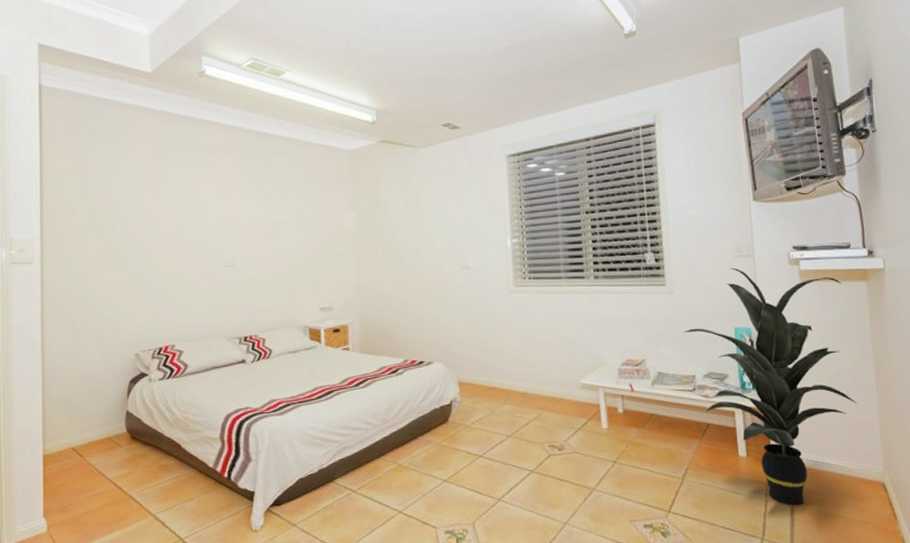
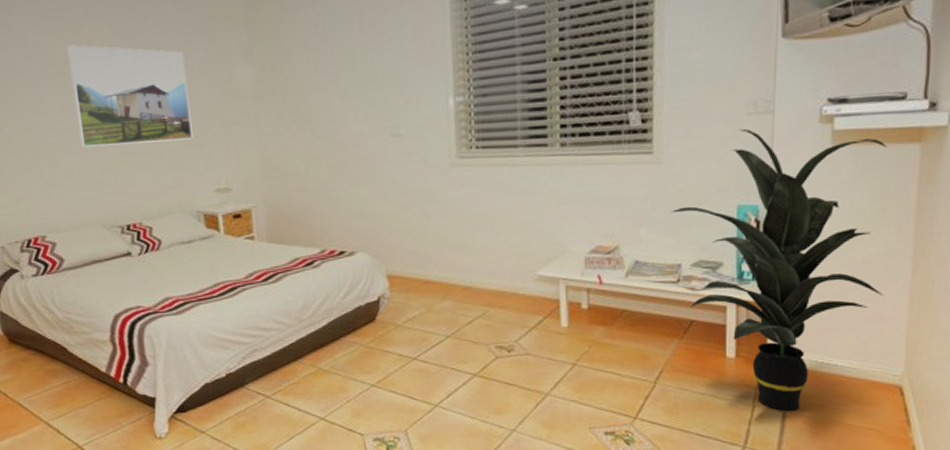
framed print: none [211,193,305,272] -> present [67,45,193,147]

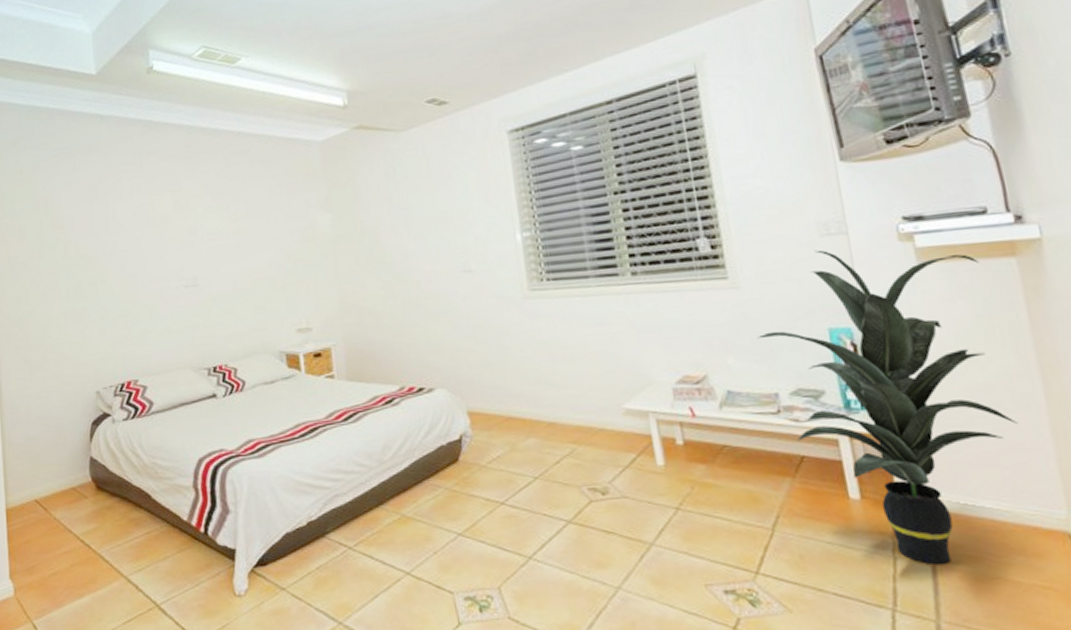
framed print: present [67,45,193,147] -> none [167,203,276,294]

